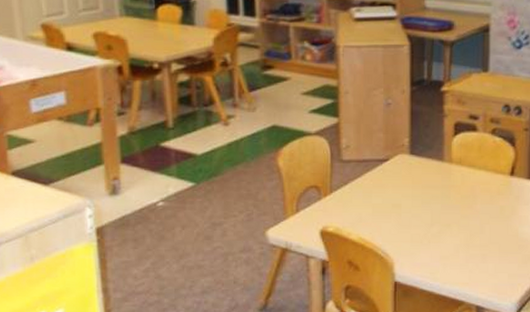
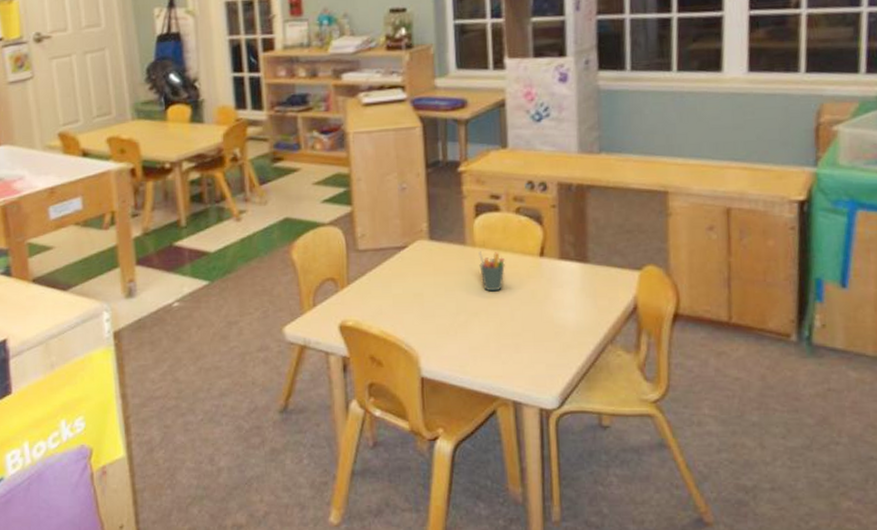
pen holder: none [455,168,478,206] -> present [479,251,505,292]

